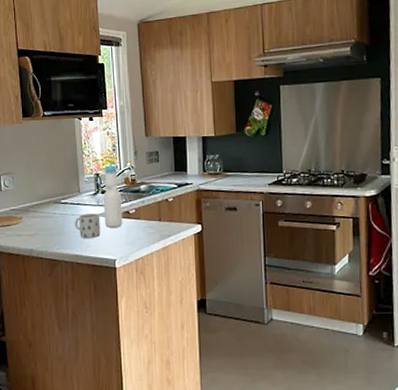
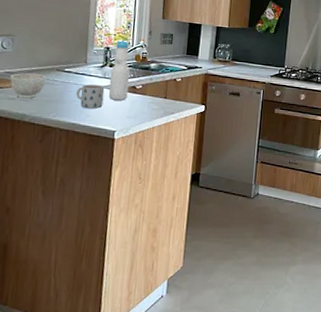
bowl: none [15,207,46,234] -> present [10,72,46,99]

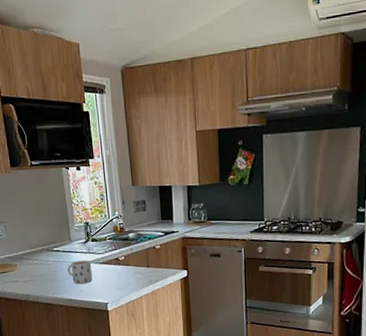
bowl: present [10,72,46,99] -> none [10,255,40,280]
bottle: present [108,39,130,101] -> none [93,213,113,274]

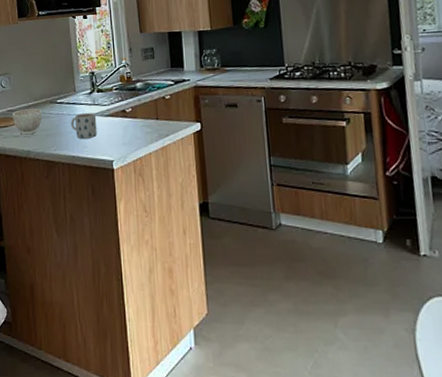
bowl: none [10,255,40,280] -> present [12,108,42,135]

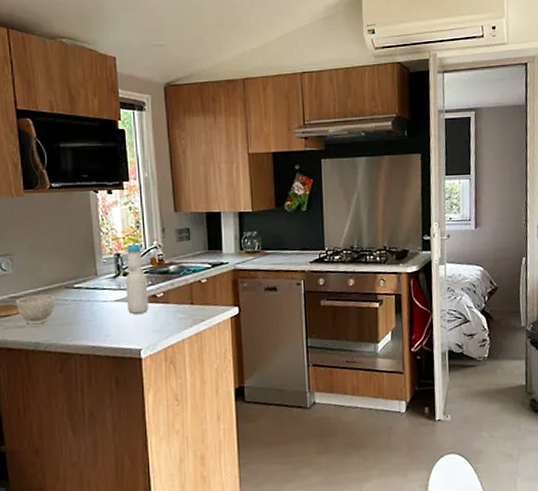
mug: present [71,113,97,139] -> none [91,298,123,327]
bottle: none [99,61,119,127] -> present [125,242,149,314]

